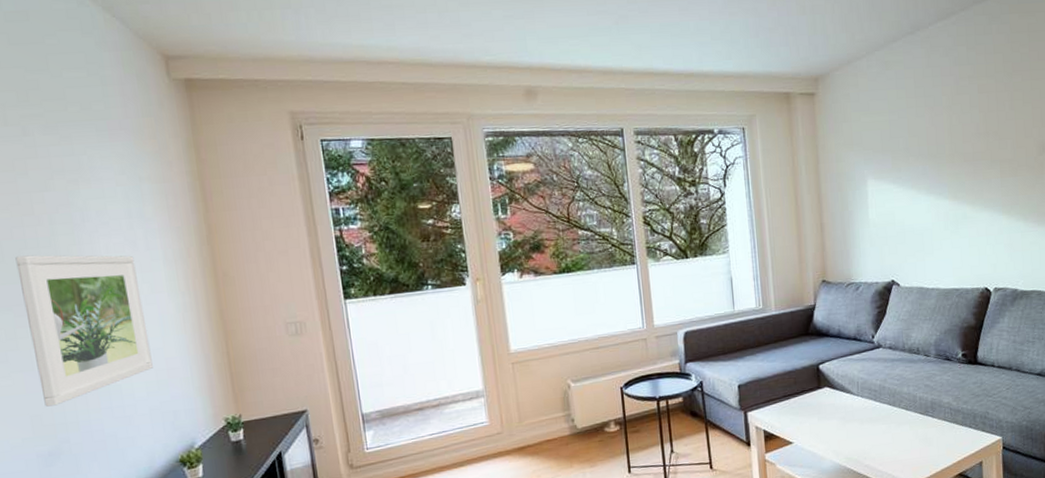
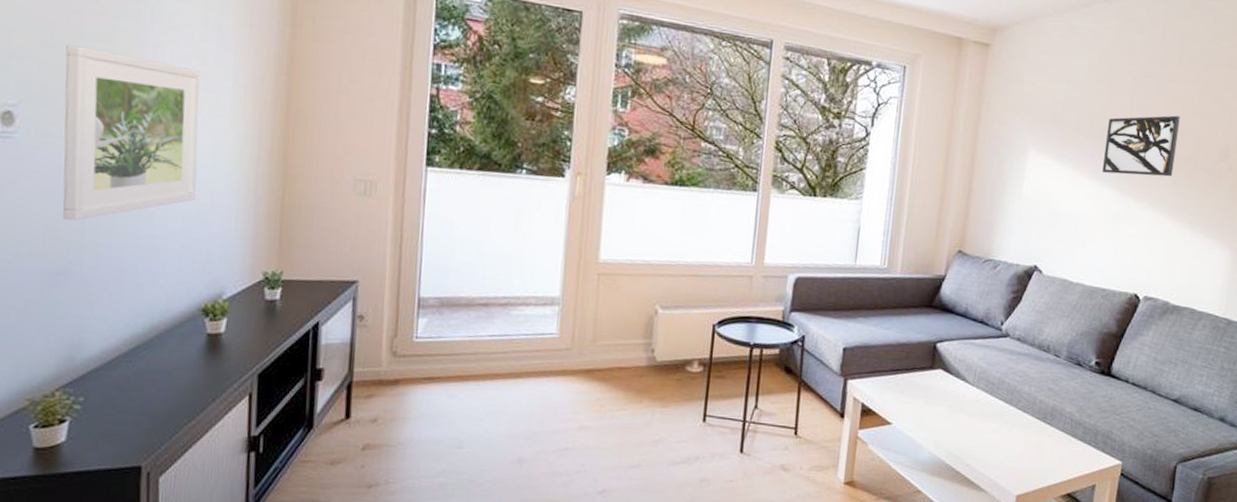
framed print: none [933,123,999,186] -> present [1102,115,1180,177]

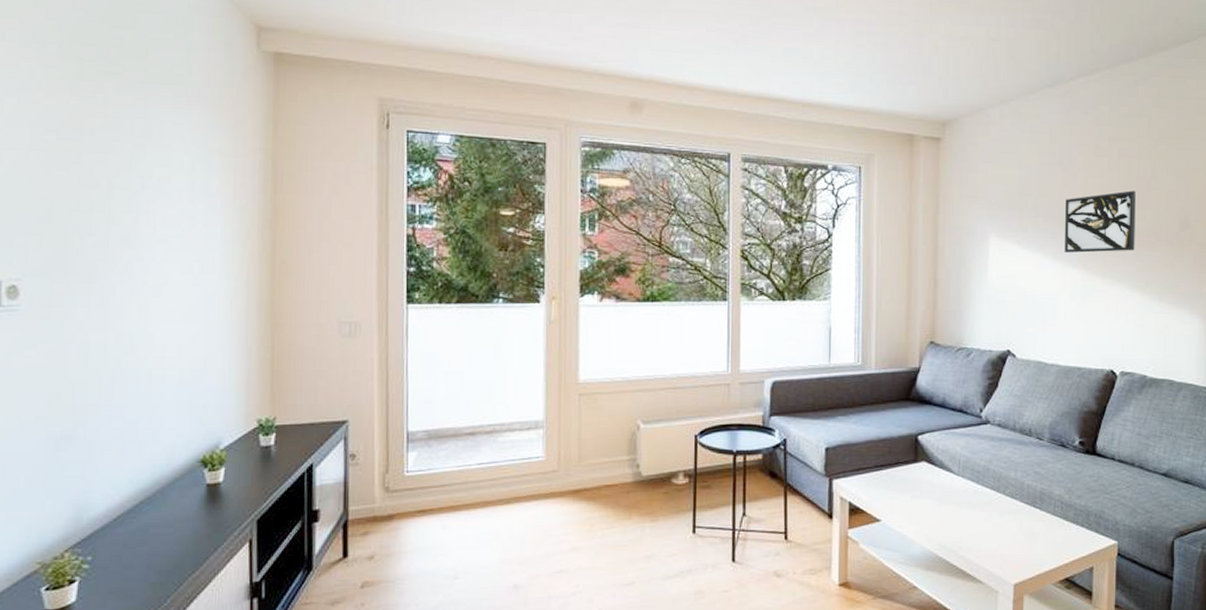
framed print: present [63,45,200,221] -> none [64,218,191,384]

